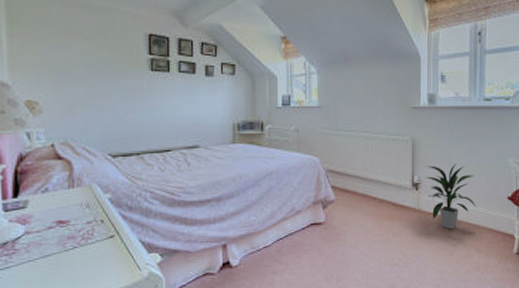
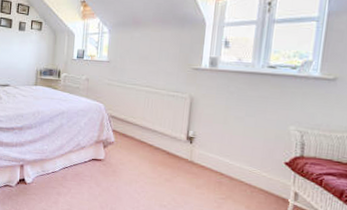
indoor plant: present [425,164,477,230] -> none [200,122,251,184]

